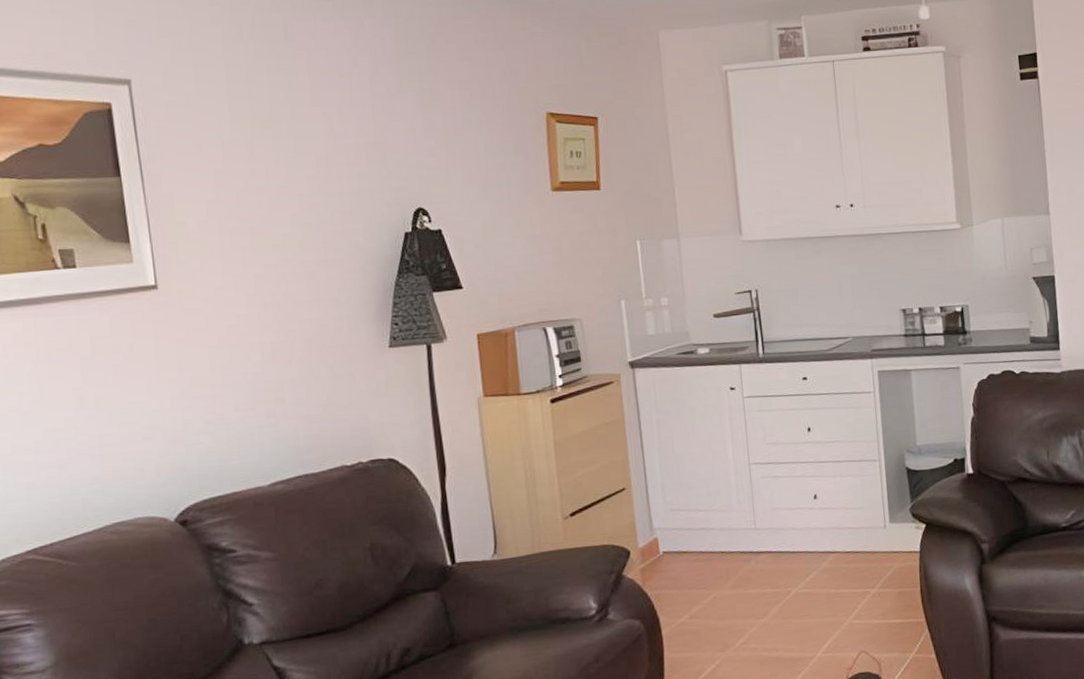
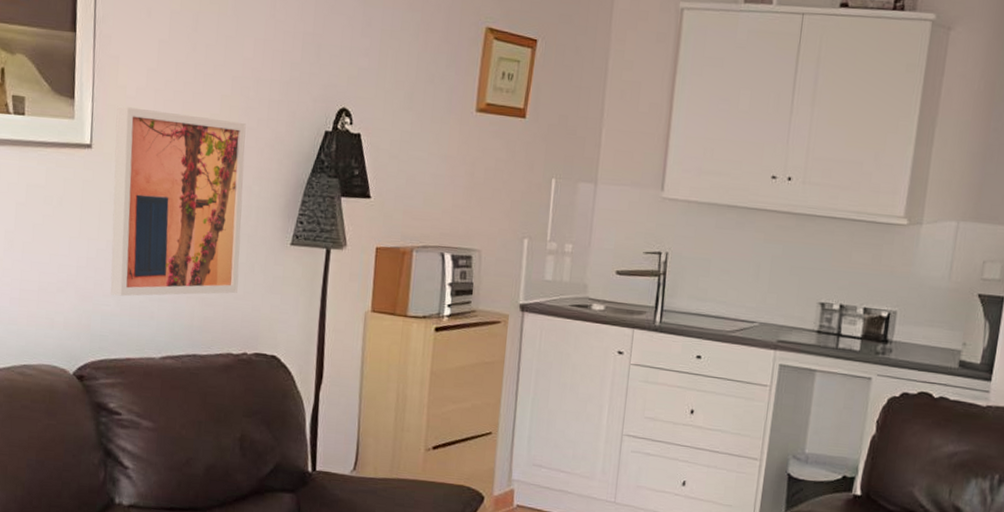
wall art: none [179,237,341,432] -> present [110,106,246,297]

